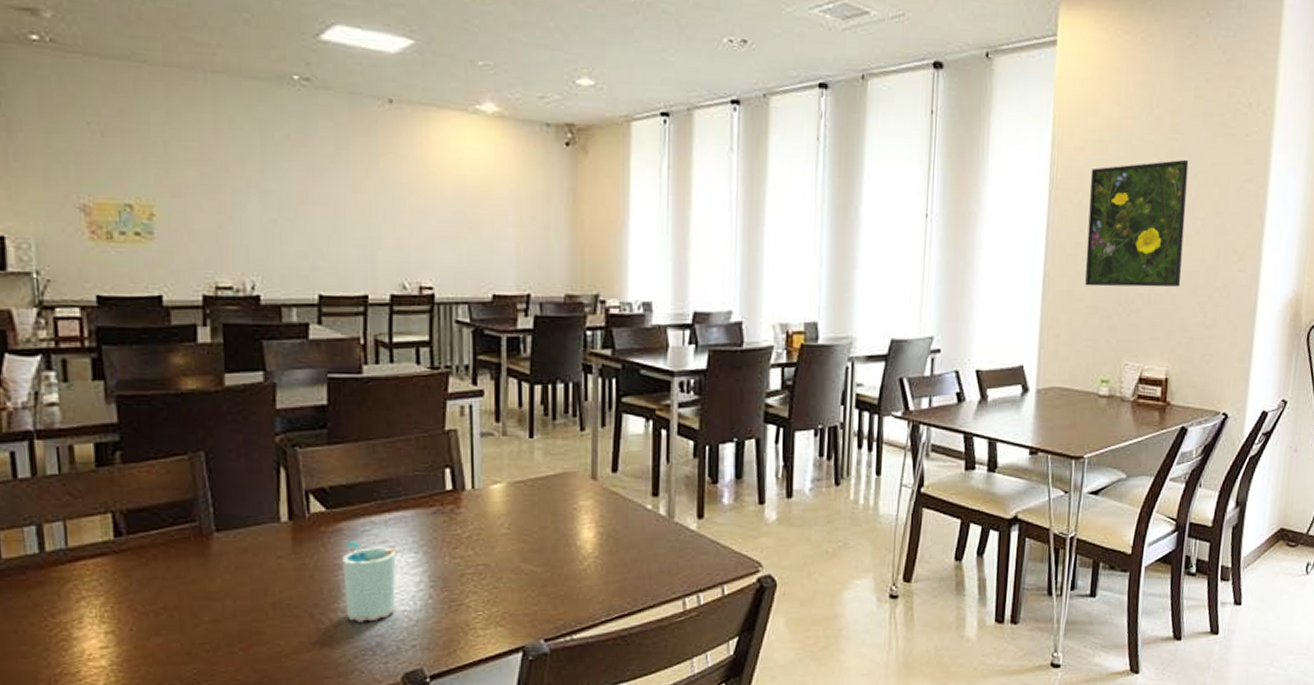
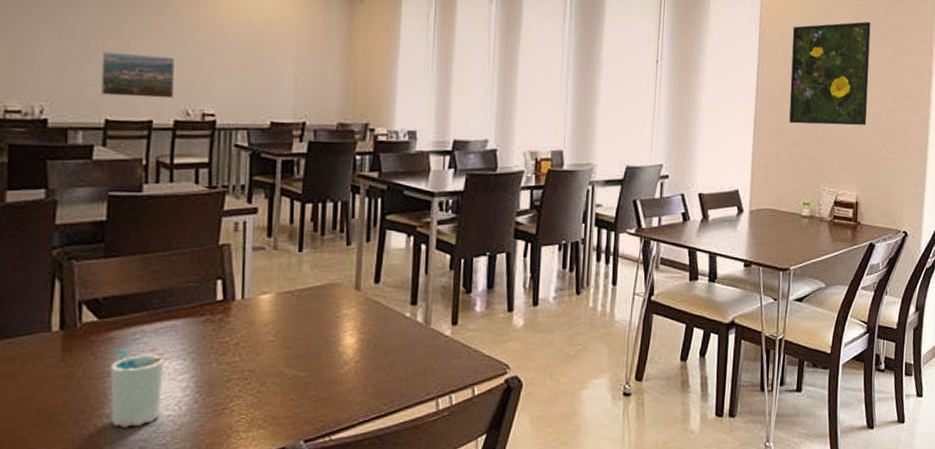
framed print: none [309,219,389,271] -> present [100,51,175,99]

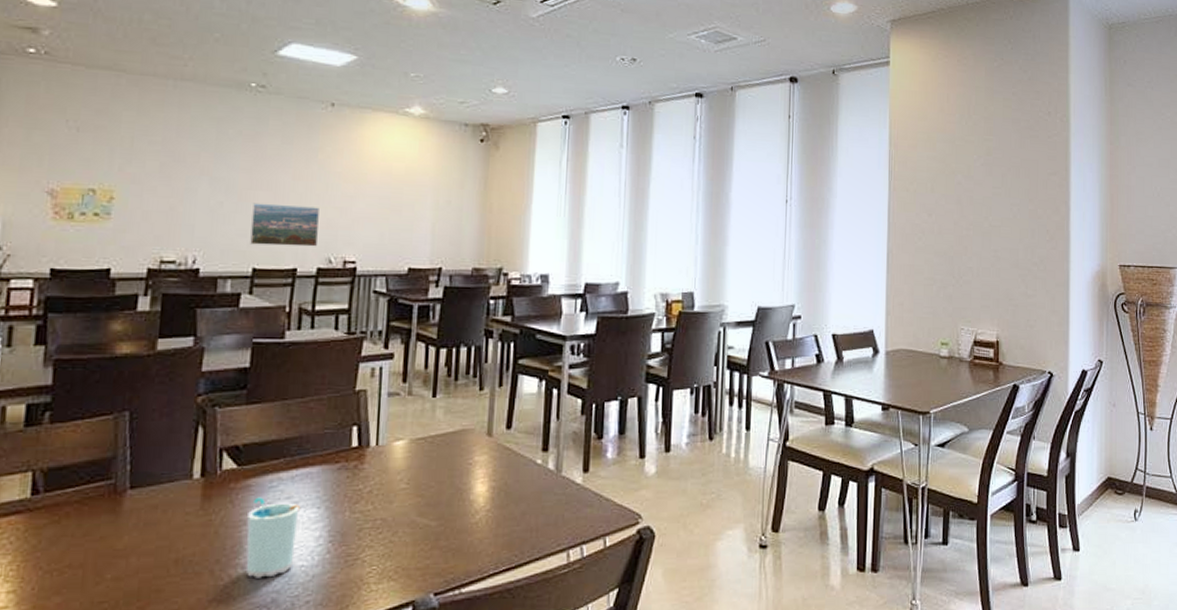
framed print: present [789,21,871,126] -> none [922,156,1004,262]

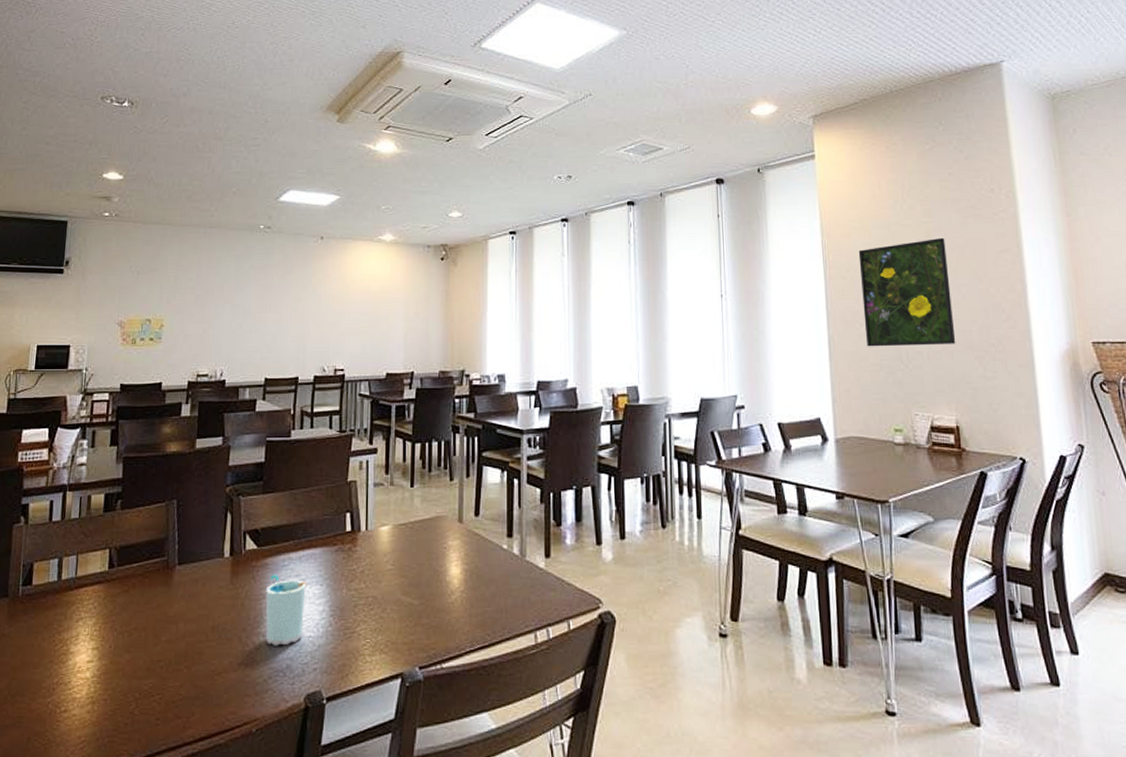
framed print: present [249,203,319,247] -> none [262,323,314,358]
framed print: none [922,156,1004,262] -> present [858,237,956,347]

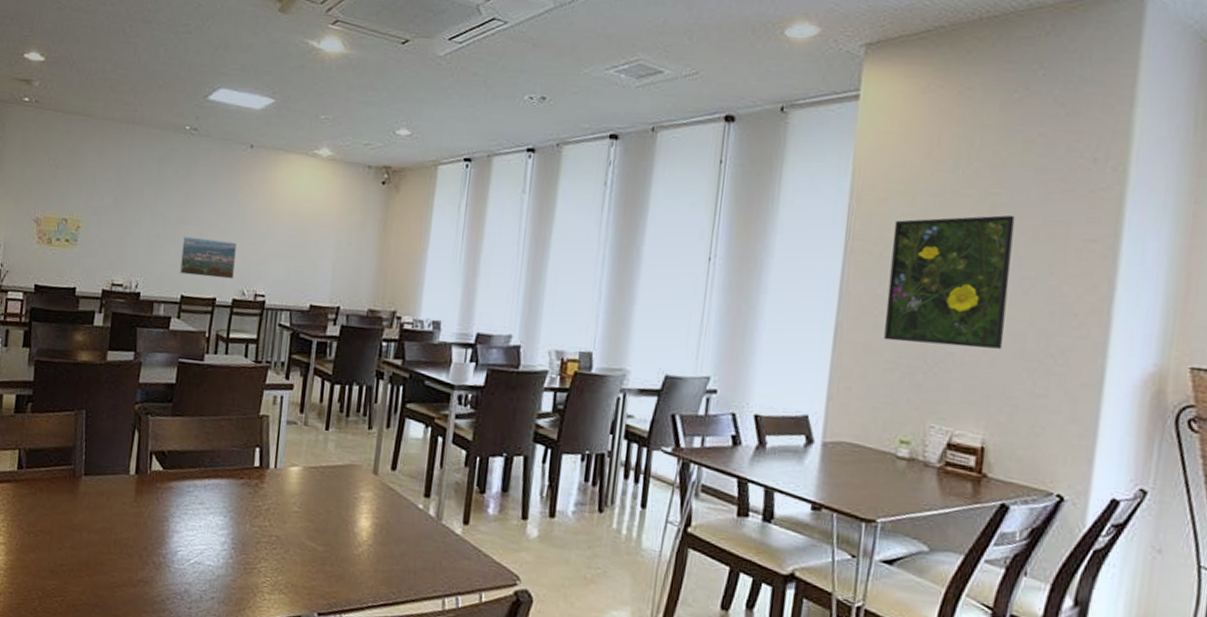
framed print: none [262,323,314,358] -> present [180,236,237,279]
cup: present [266,574,308,646] -> none [167,498,211,571]

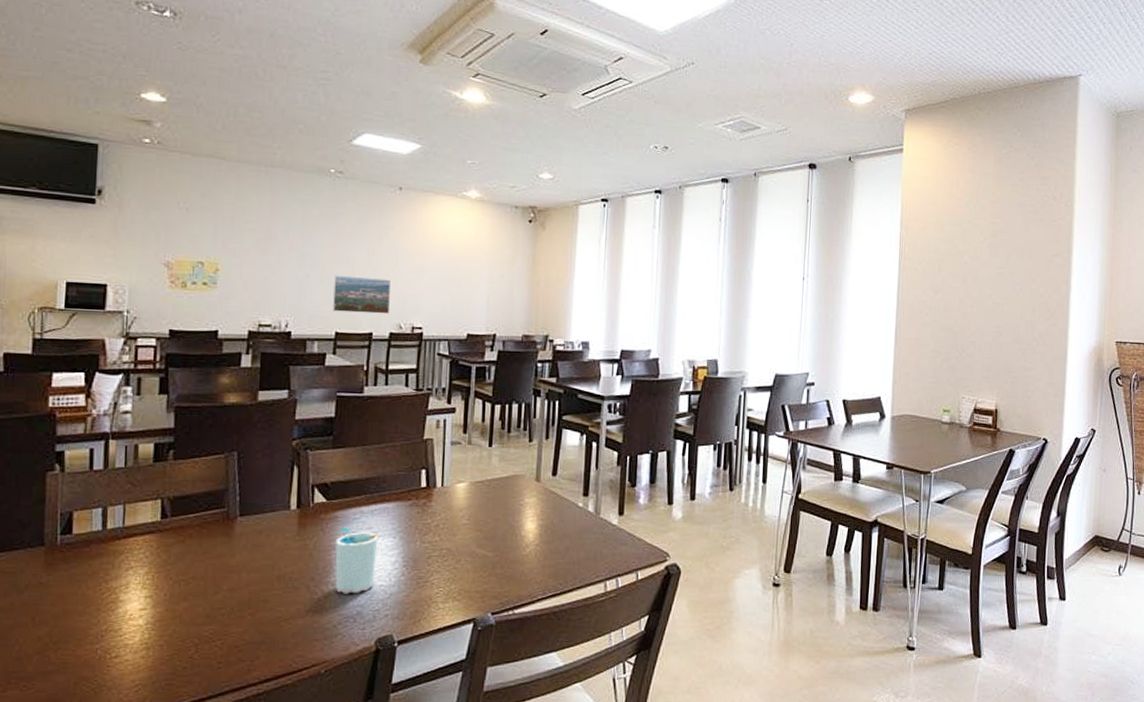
cup: none [167,498,211,571] -> present [335,527,380,594]
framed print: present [884,215,1015,349] -> none [929,238,1008,337]

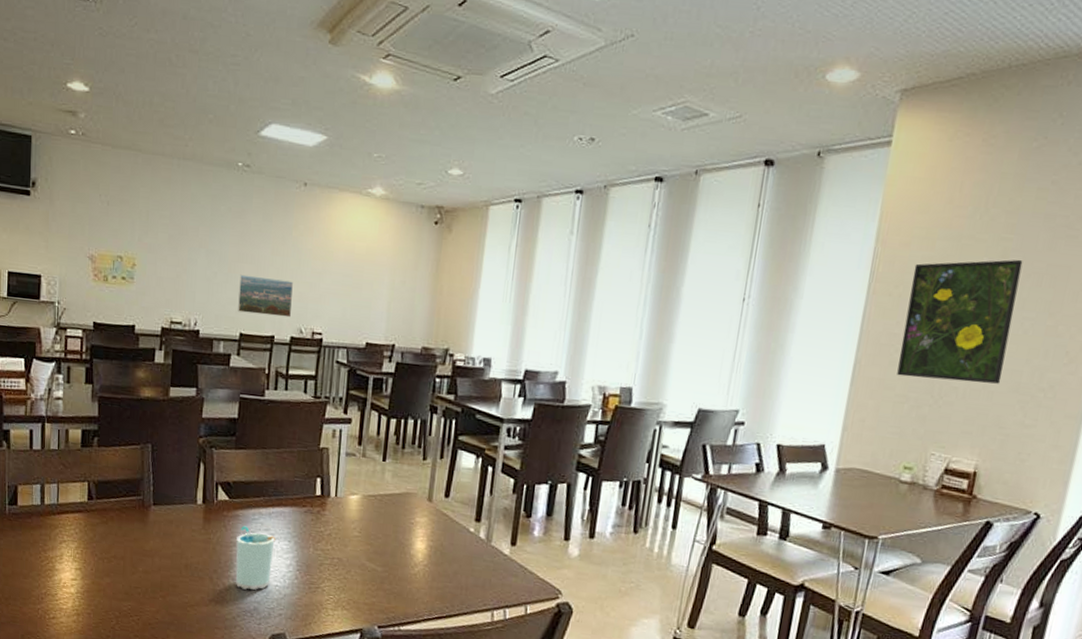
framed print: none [929,238,1008,337] -> present [897,259,1023,384]

